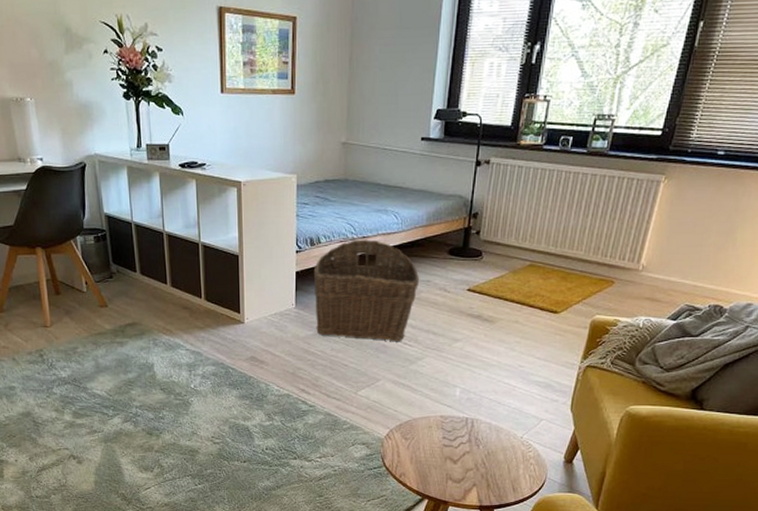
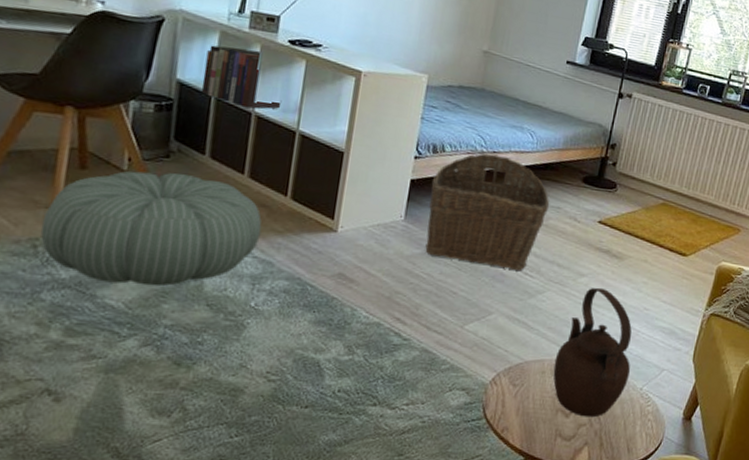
pouf: none [41,289,188,378] -> present [40,171,262,287]
books: none [121,178,184,230] -> present [201,45,282,110]
teapot: none [439,350,510,463] -> present [553,287,632,418]

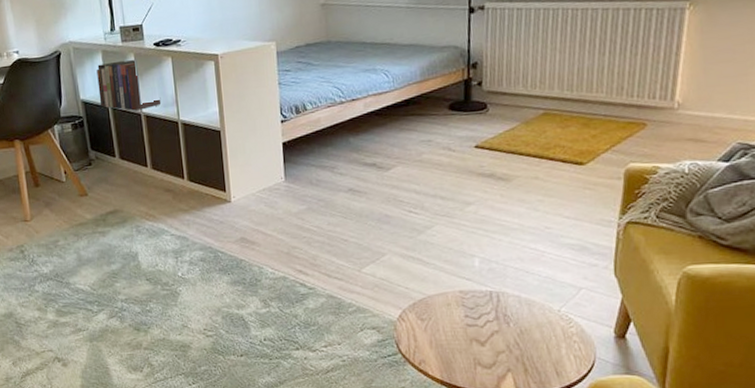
pouf: present [40,171,262,287] -> none [22,175,172,272]
wicker basket: present [425,153,550,270] -> none [301,101,420,210]
teapot: present [553,287,632,418] -> none [457,213,543,344]

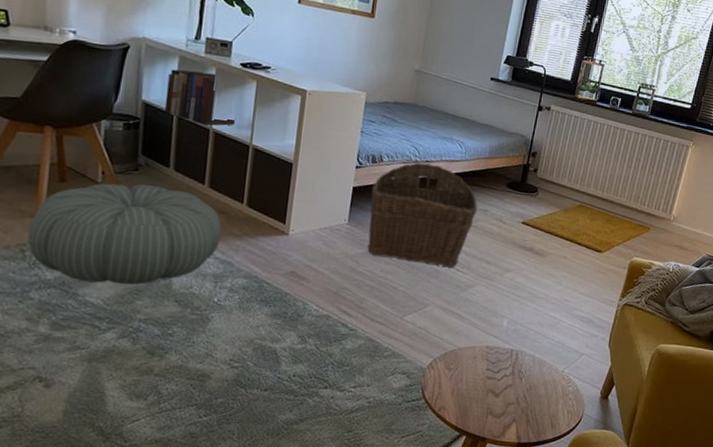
pouf: none [22,175,172,272] -> present [27,183,222,285]
wicker basket: none [301,101,420,210] -> present [367,162,478,267]

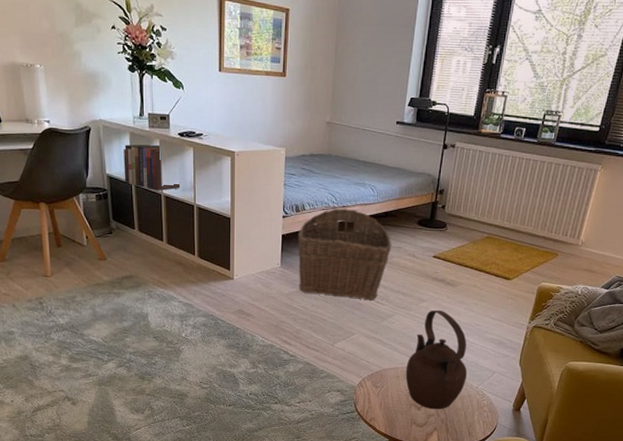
pouf: present [27,183,222,285] -> none [42,244,181,326]
teapot: none [483,281,554,397] -> present [405,309,468,410]

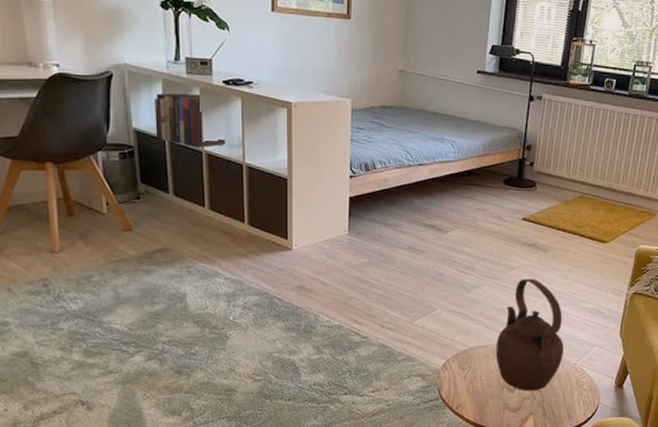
wicker basket: present [298,208,392,300] -> none [368,166,476,269]

